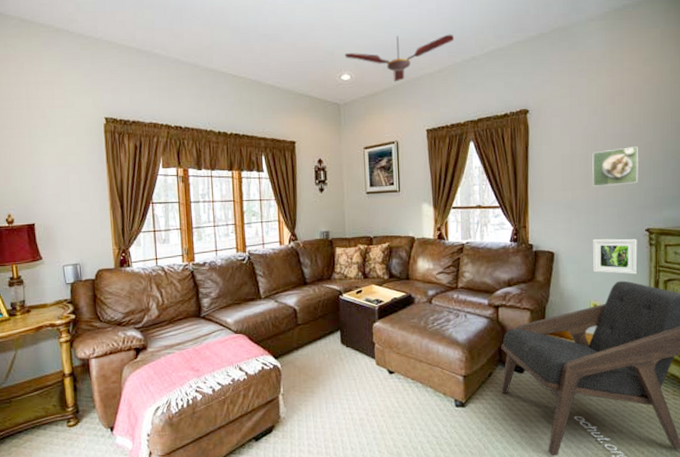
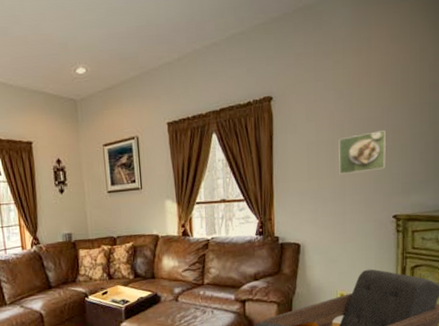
ceiling fan: present [344,34,454,82] -> none [78,18,193,74]
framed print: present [592,238,638,275] -> none [339,226,385,263]

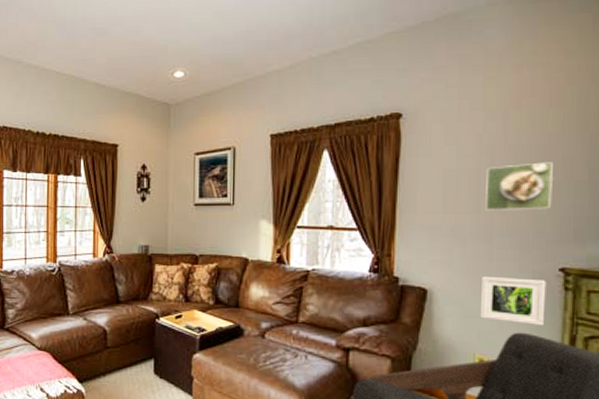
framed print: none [339,226,385,263] -> present [479,277,546,326]

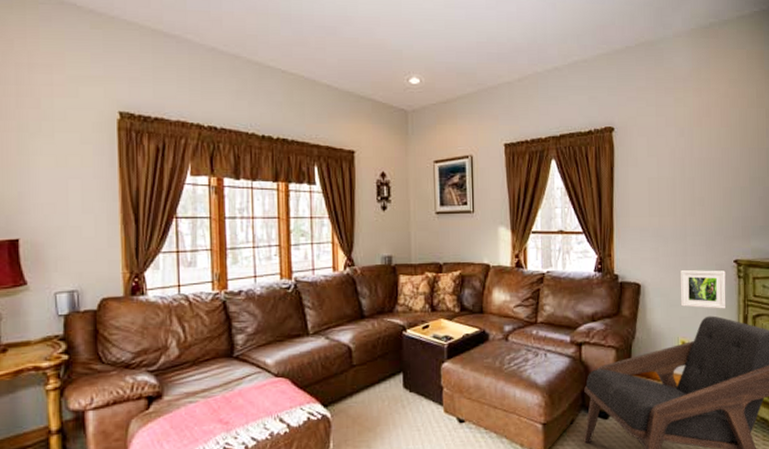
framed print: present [485,162,553,211] -> none [679,172,726,213]

